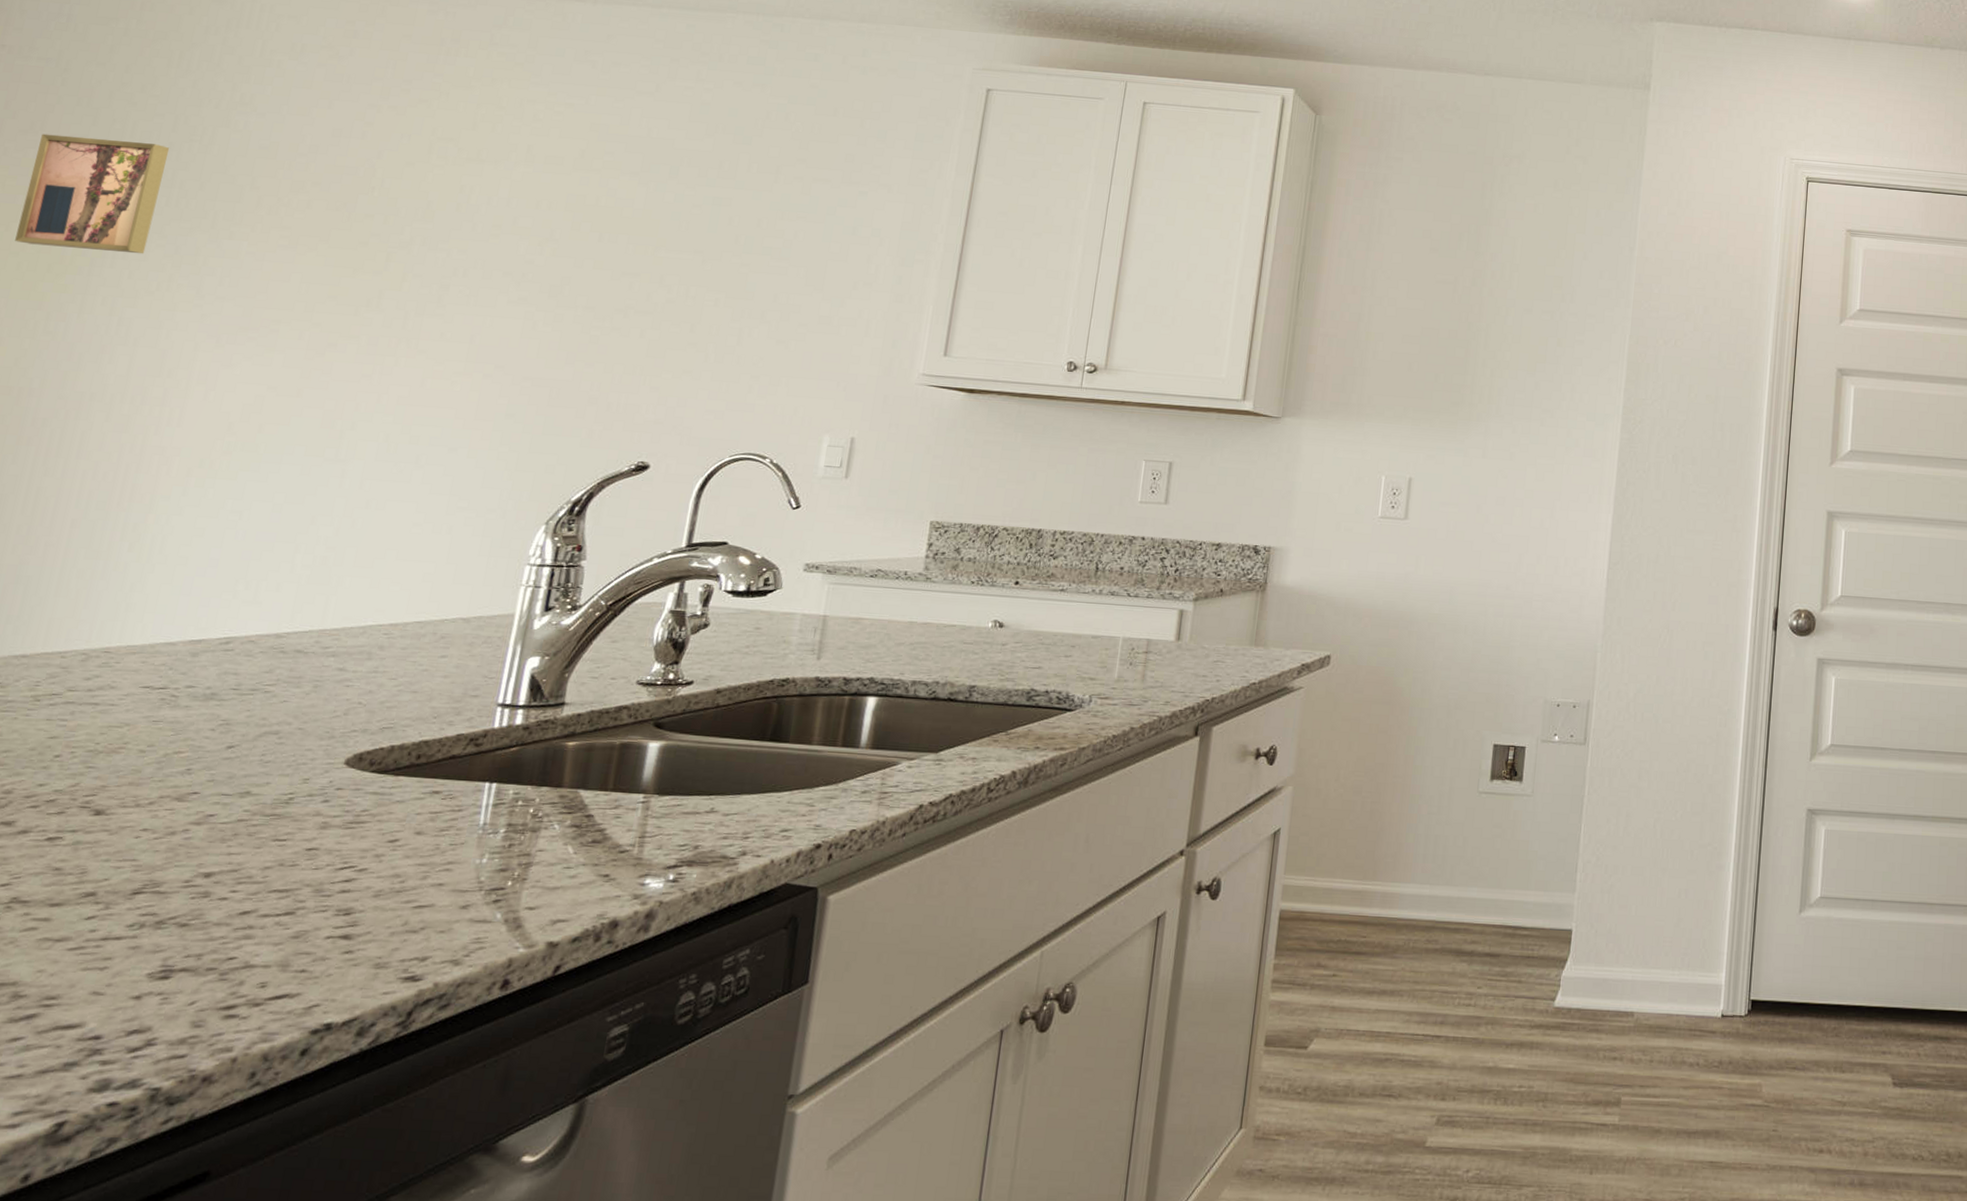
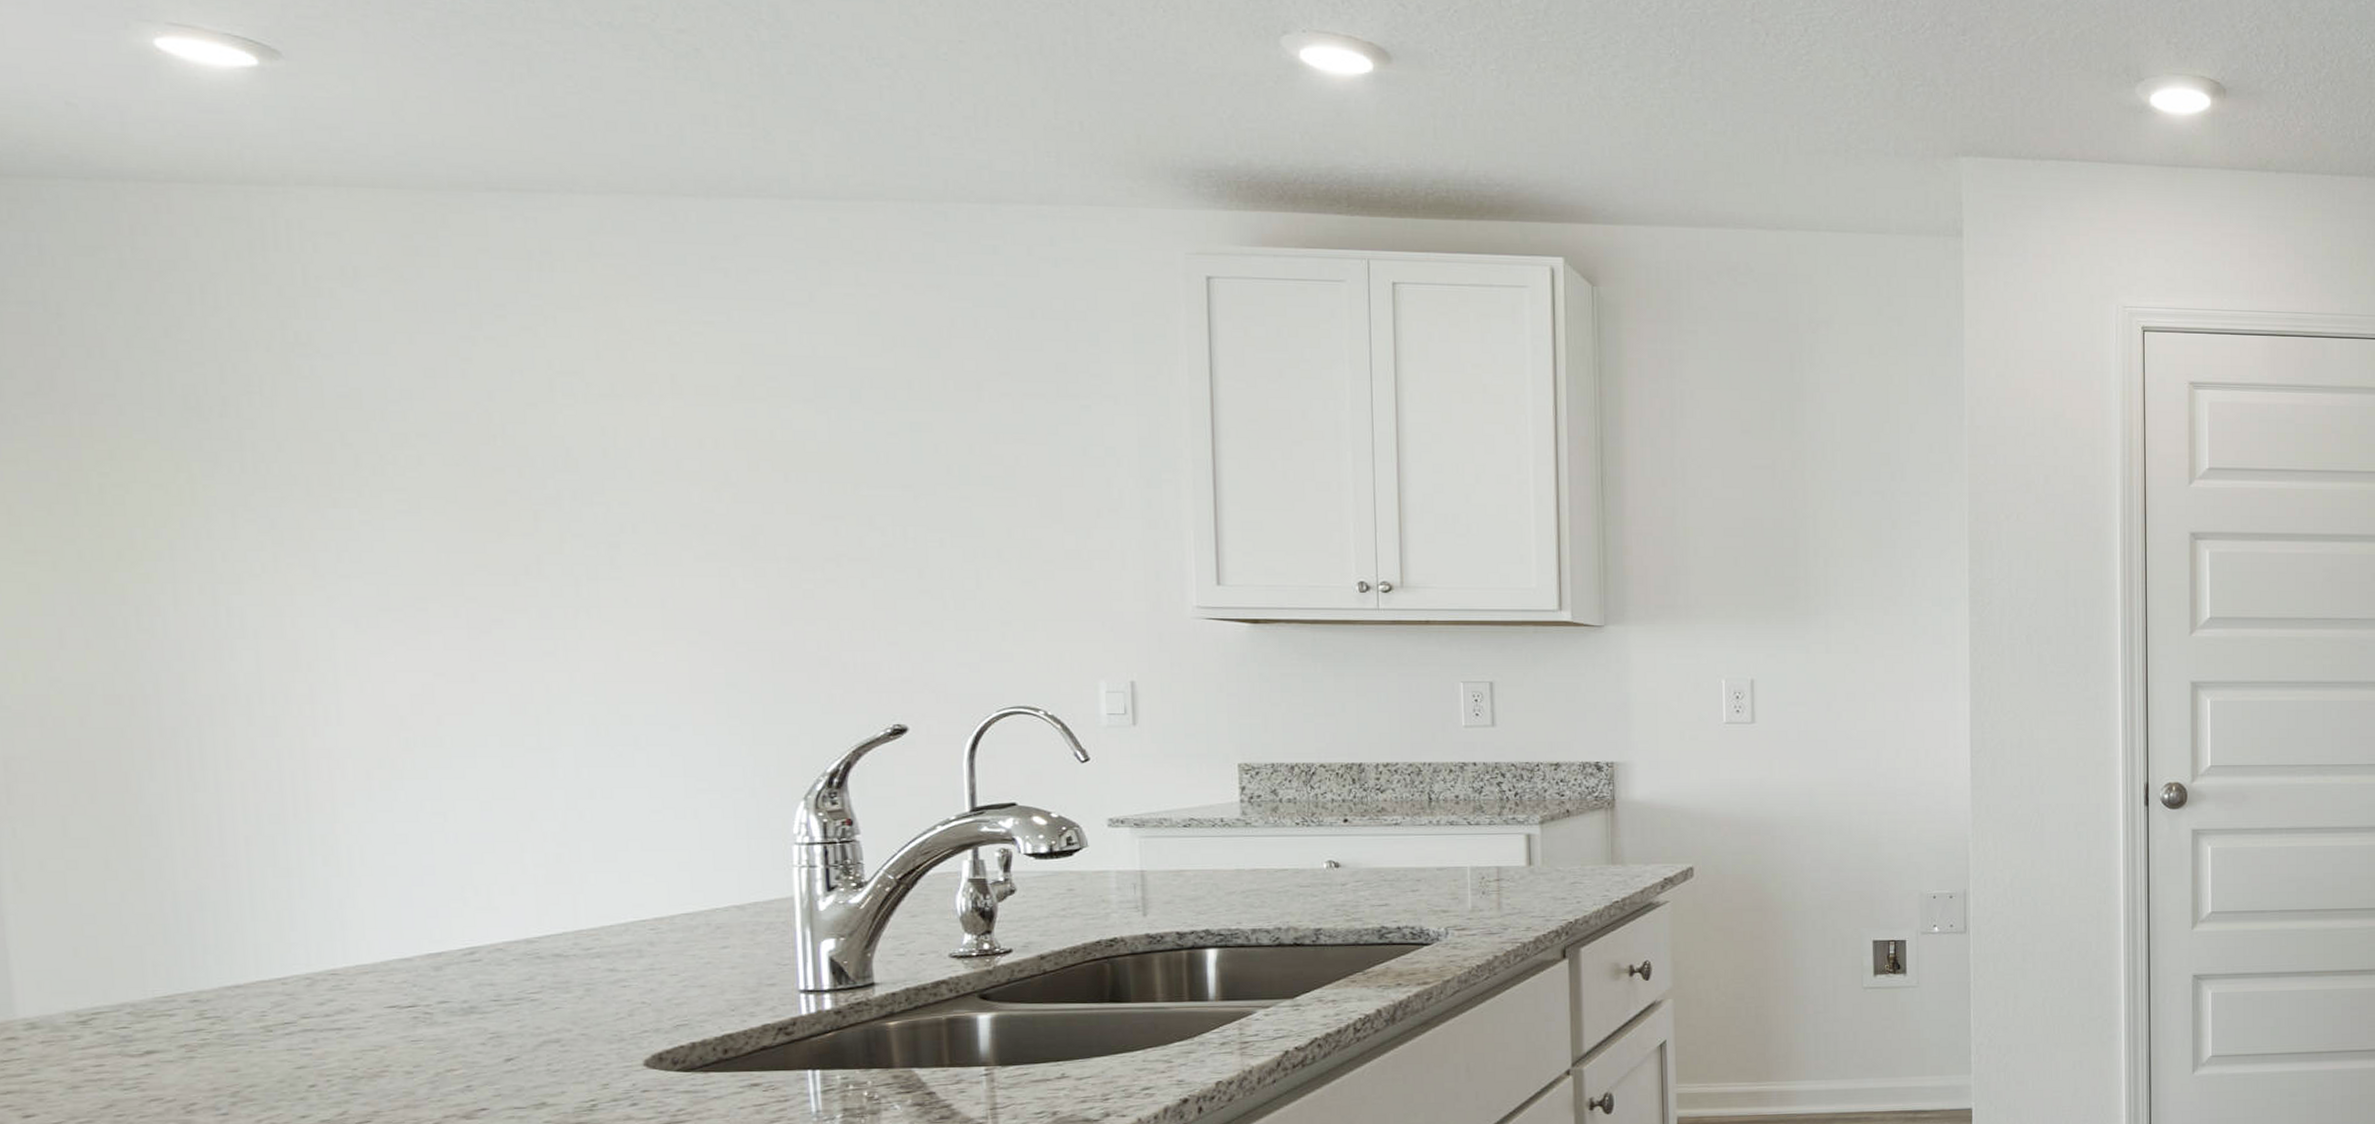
wall art: present [15,133,170,254] -> none [55,395,233,532]

